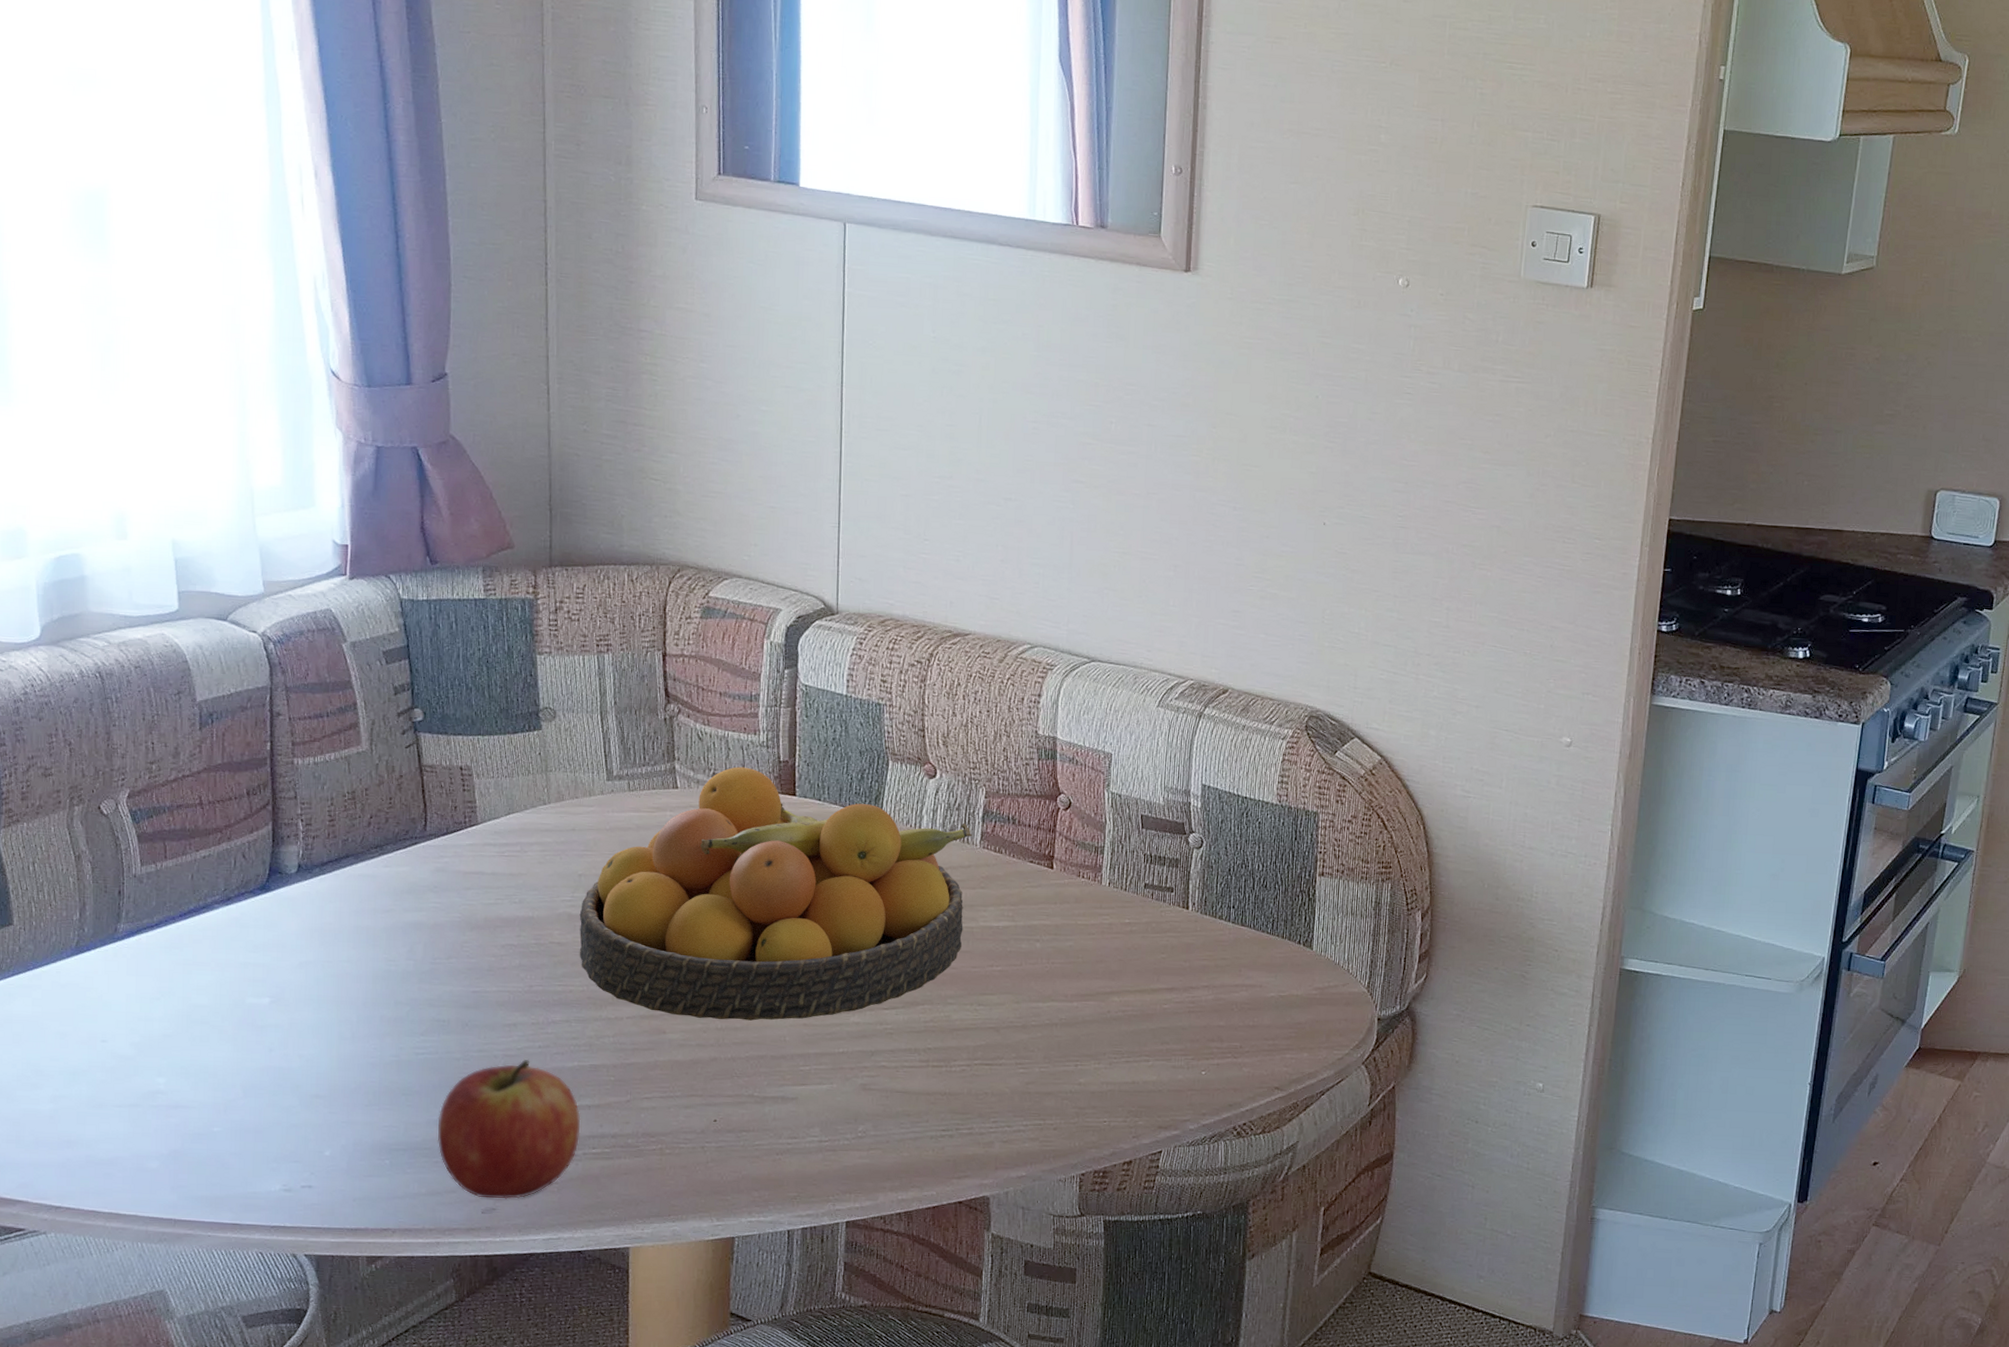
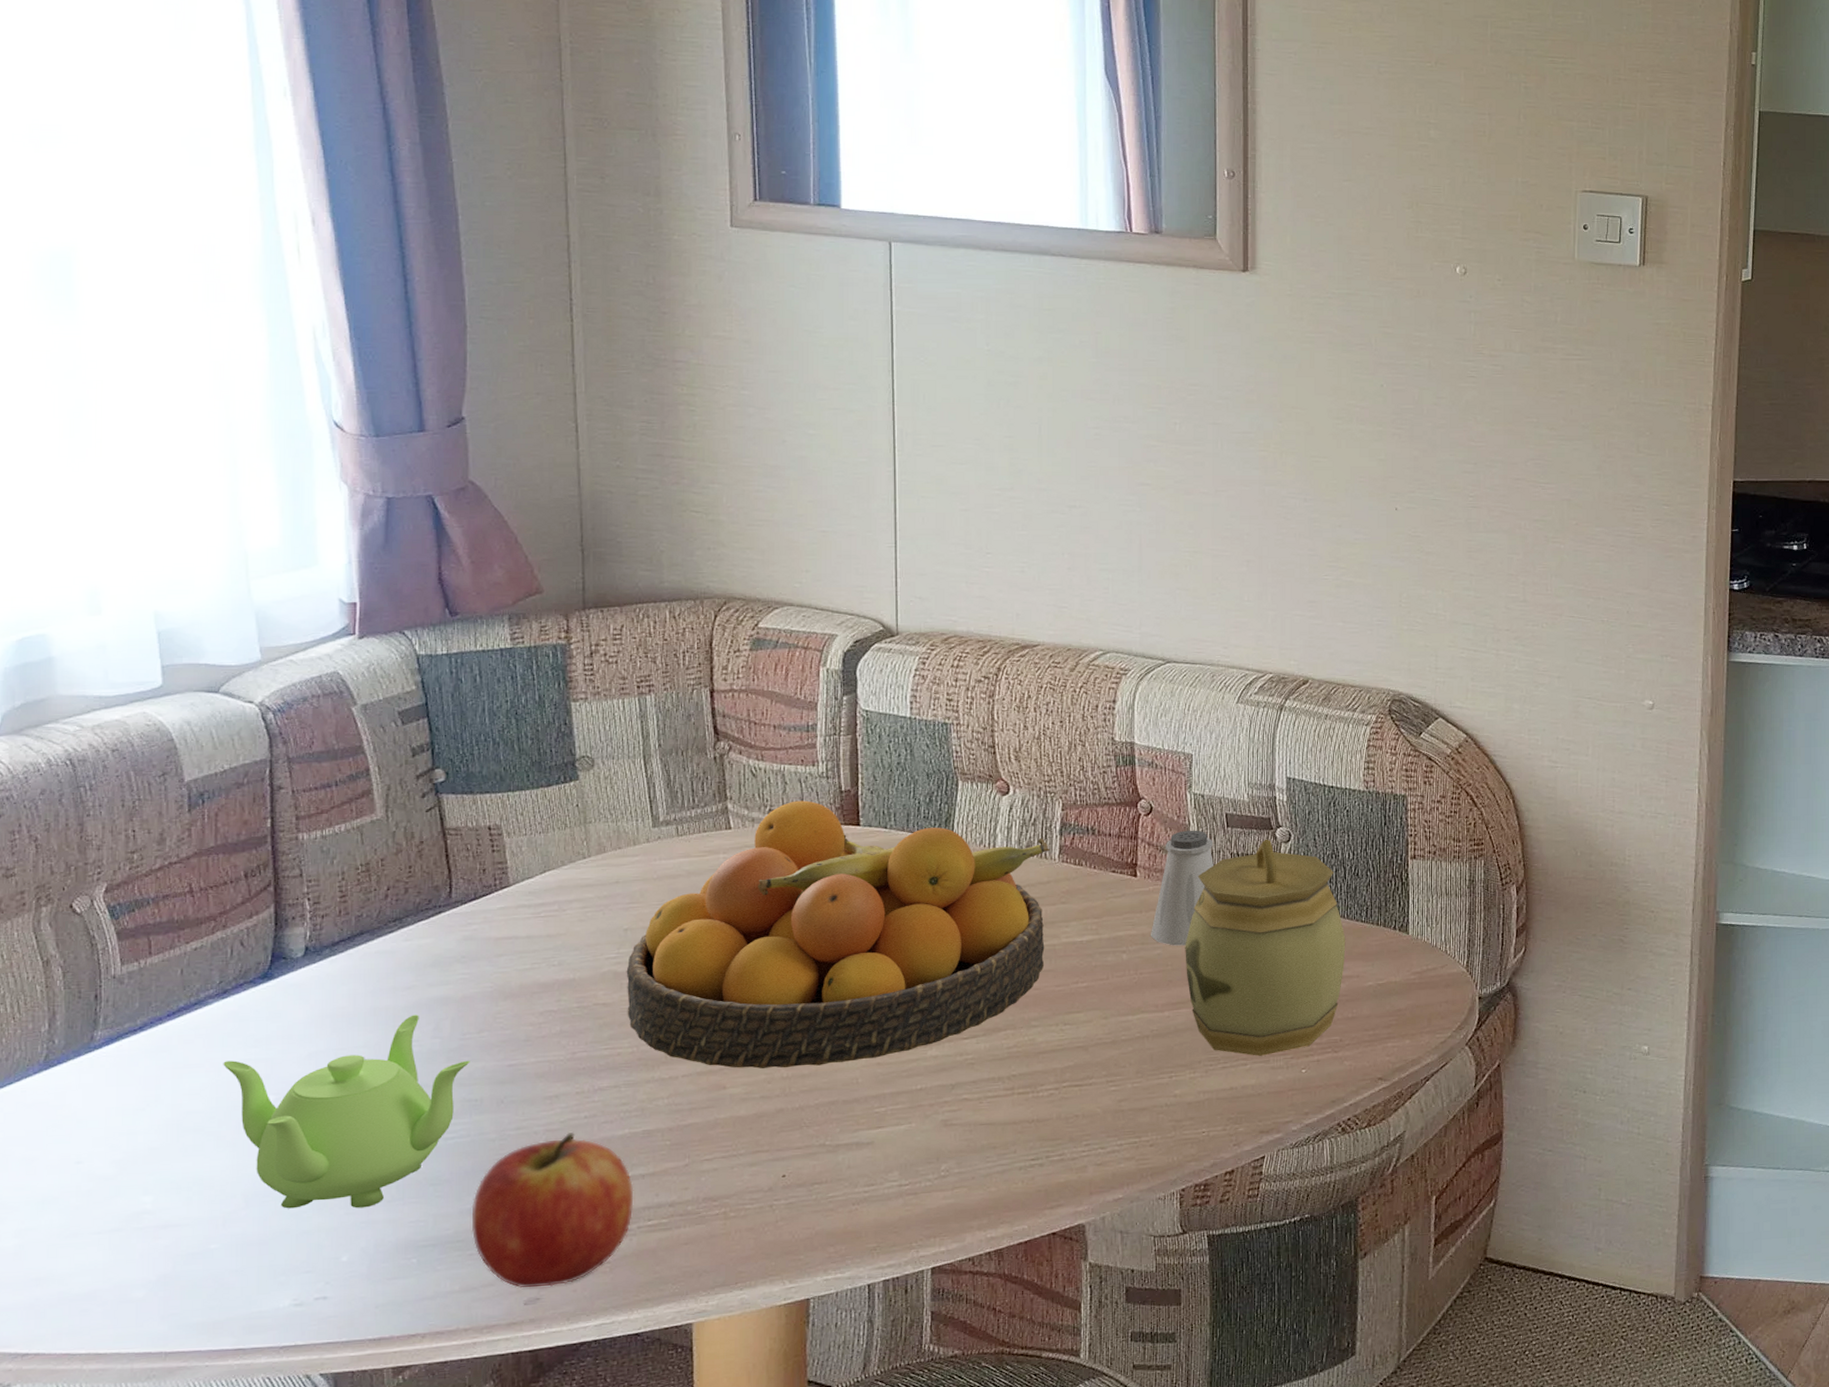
teapot: none [226,936,439,1109] -> present [223,1014,470,1209]
saltshaker: none [1064,828,1127,940] -> present [1151,830,1213,946]
jar: none [1095,843,1251,1054] -> present [1185,839,1346,1056]

